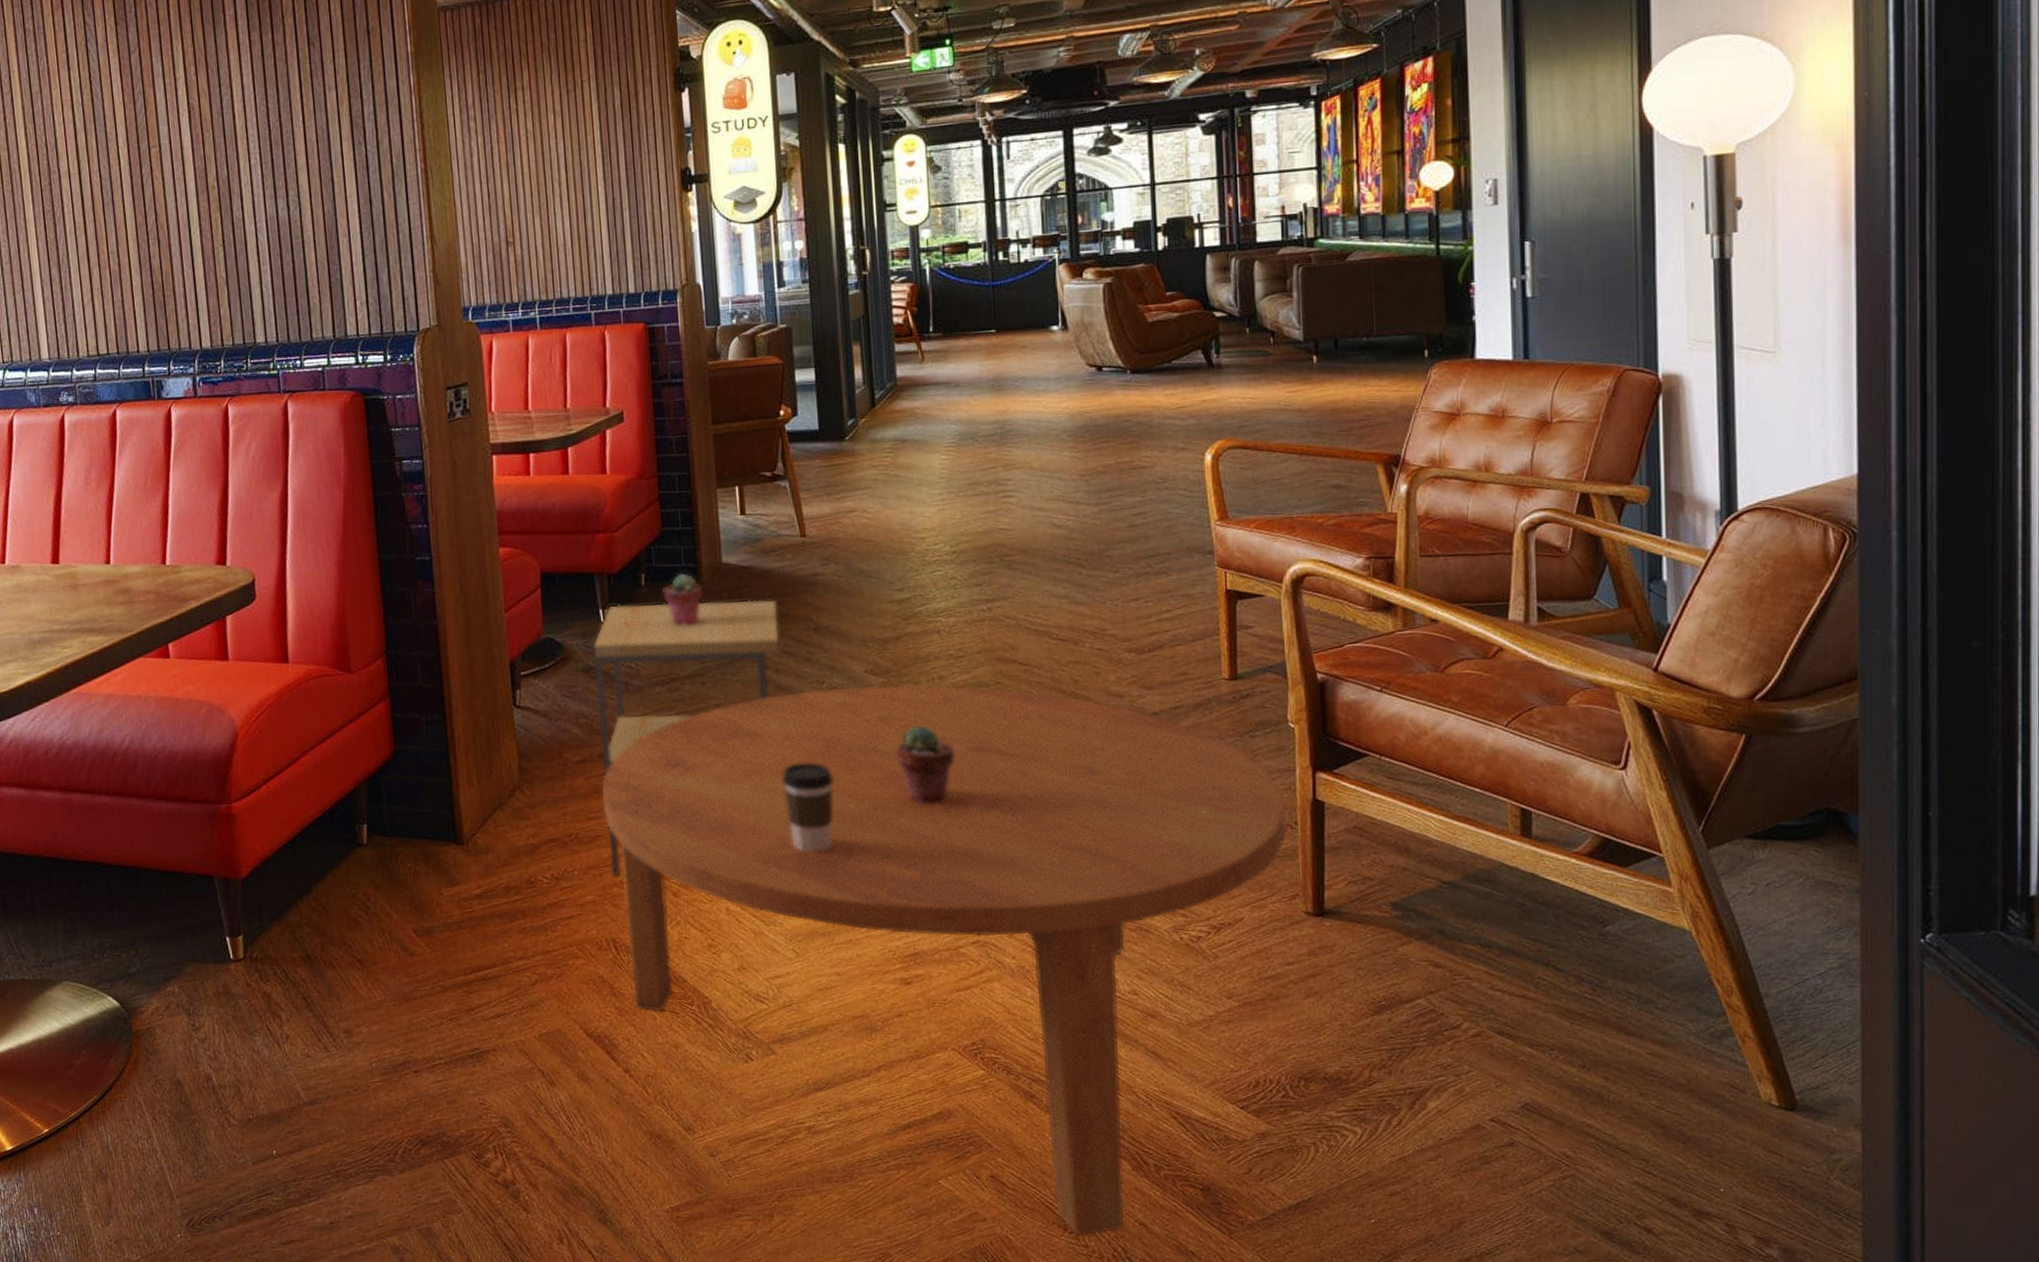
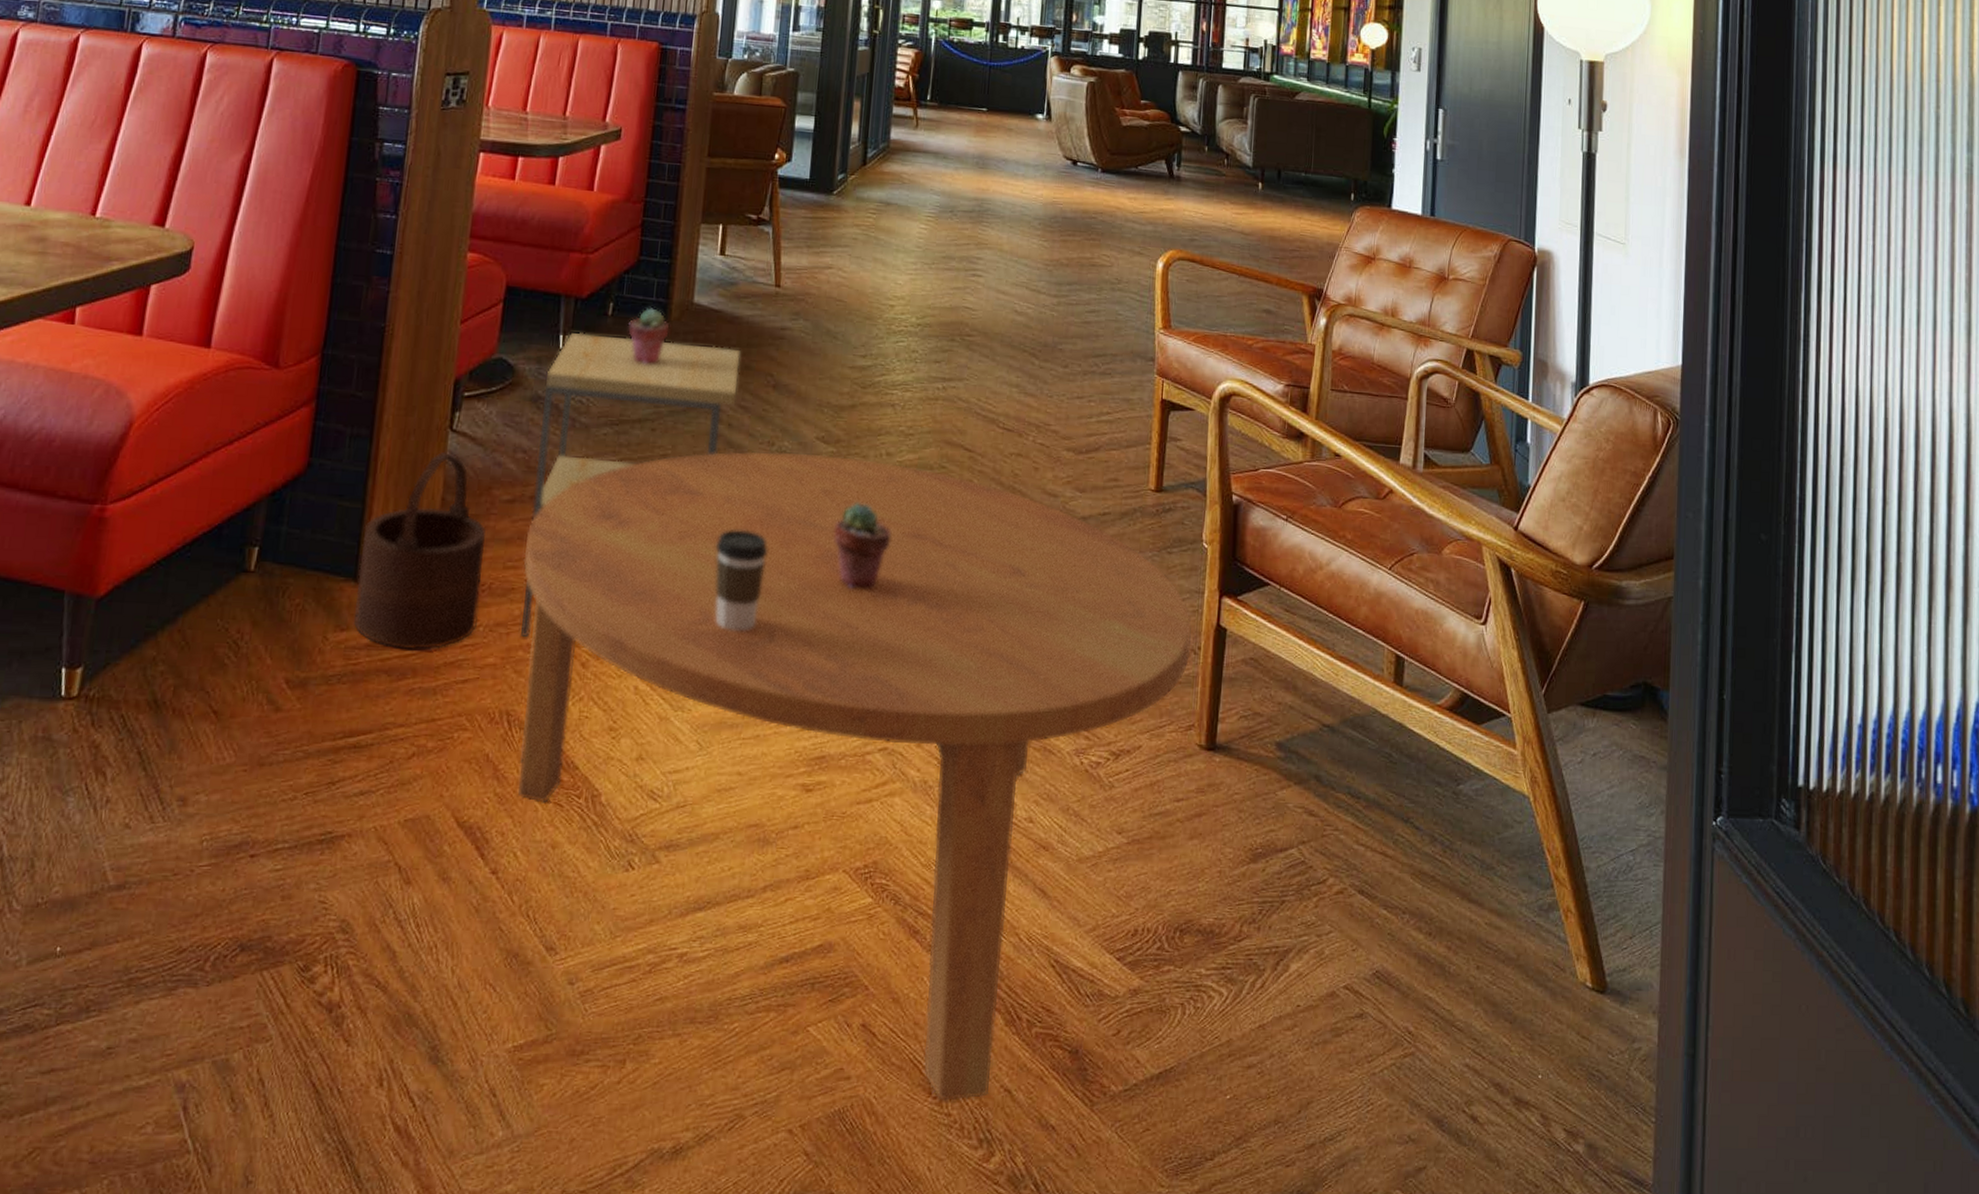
wooden bucket: none [454,725,571,897] -> present [354,451,487,650]

